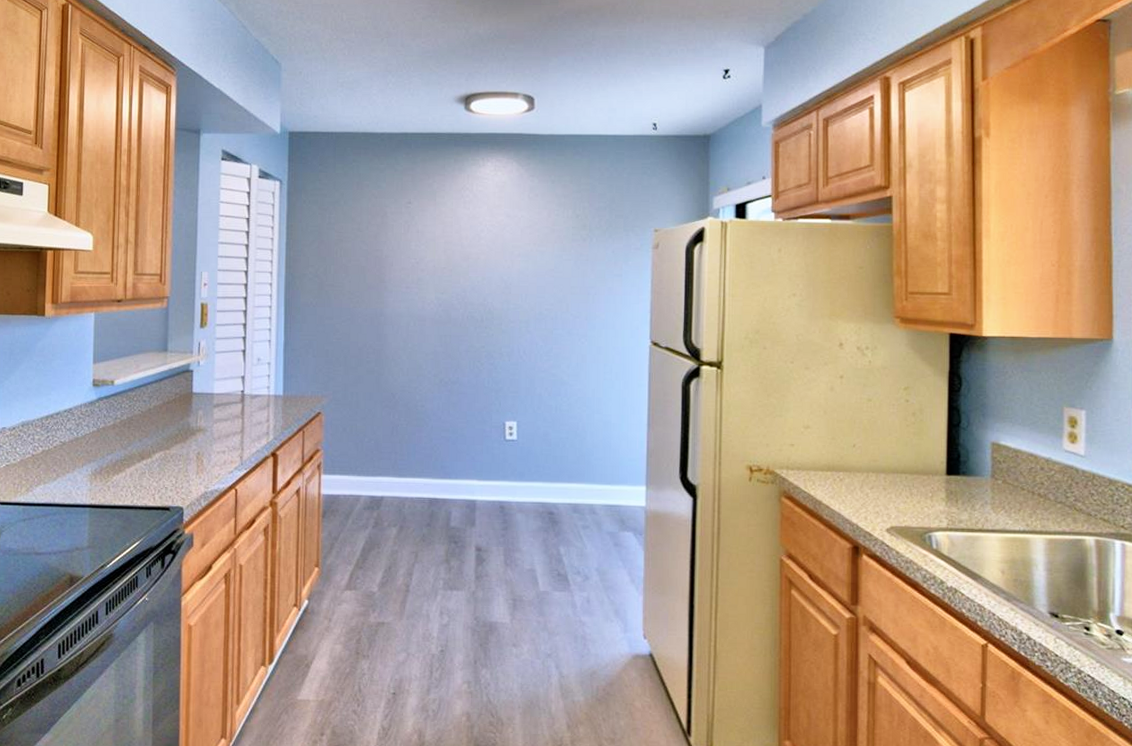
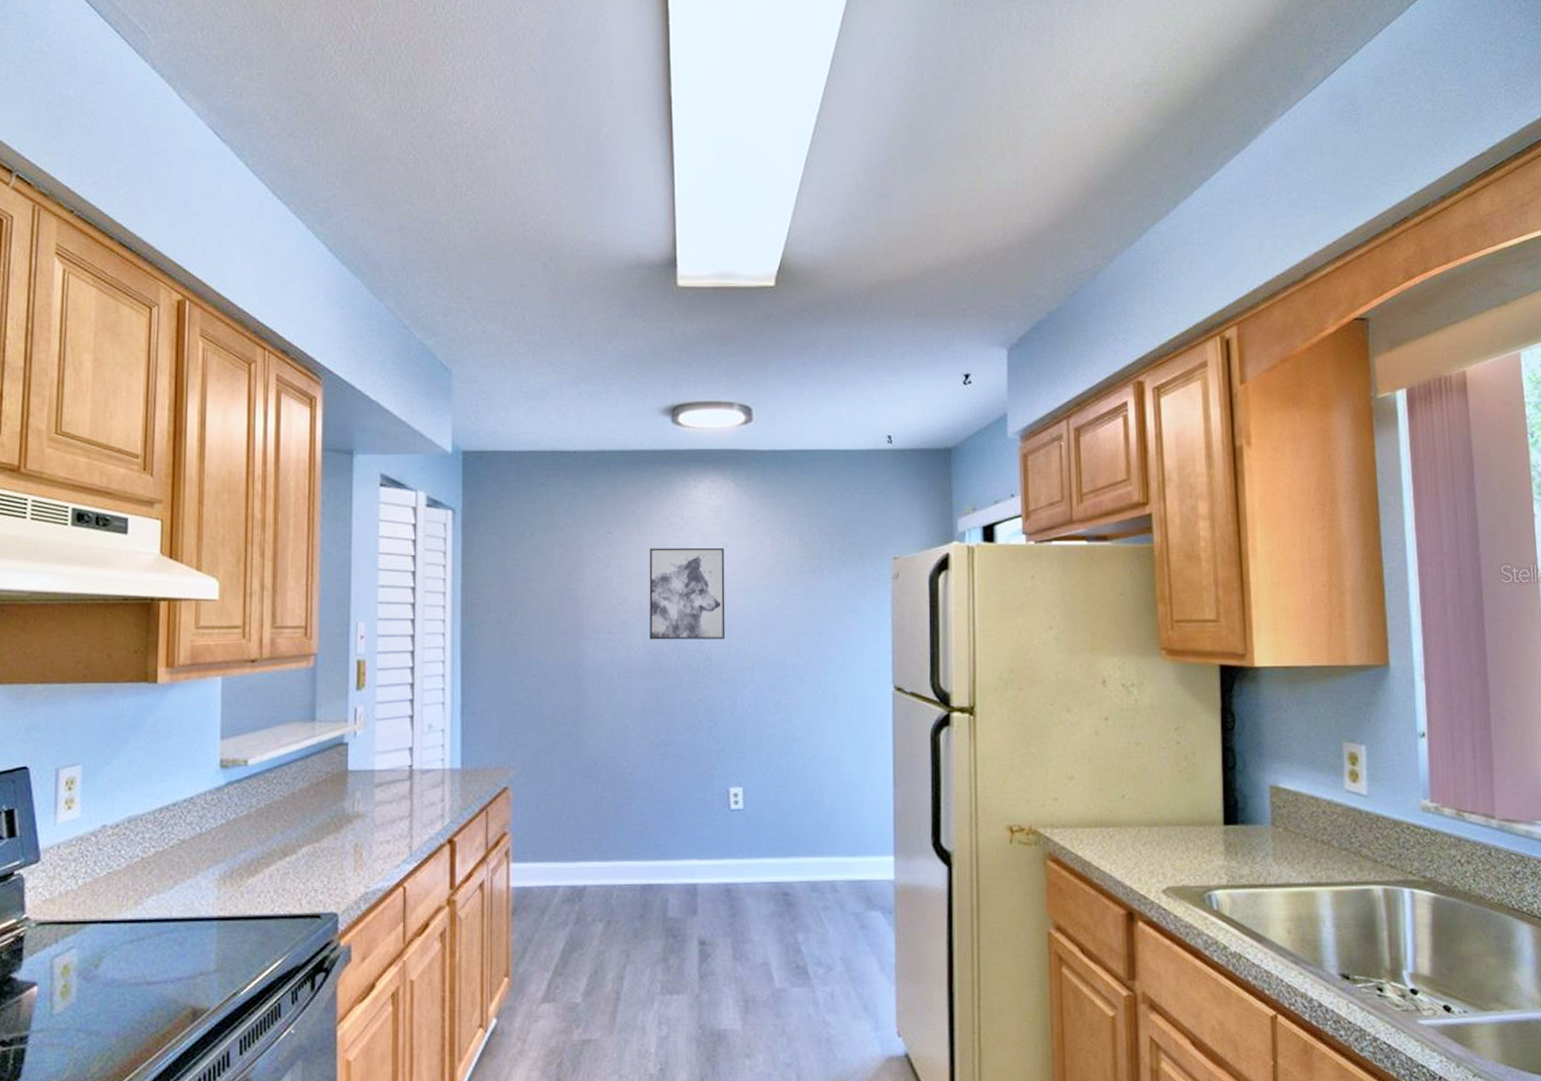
wall art: none [441,216,507,296] -> present [649,547,726,640]

